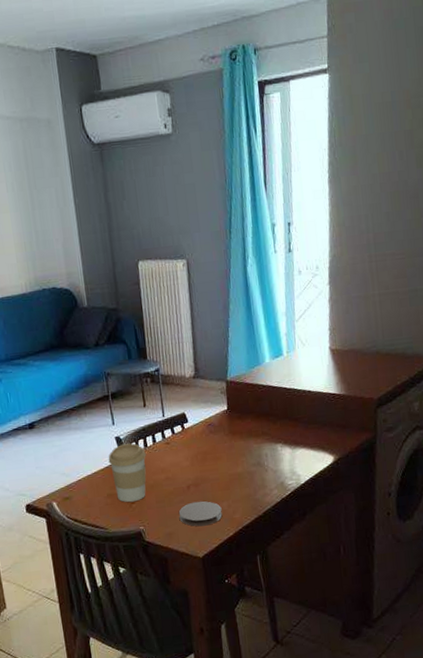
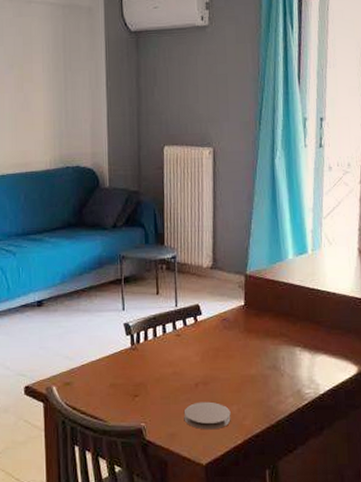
coffee cup: present [108,443,147,503] -> none [114,331,155,395]

